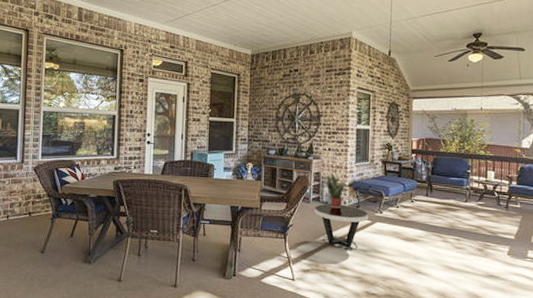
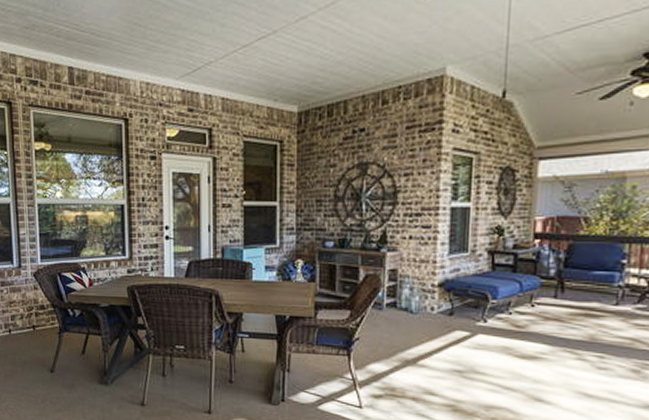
side table: present [314,203,369,250] -> none [388,310,468,370]
potted plant: present [325,171,347,209] -> none [404,267,436,317]

